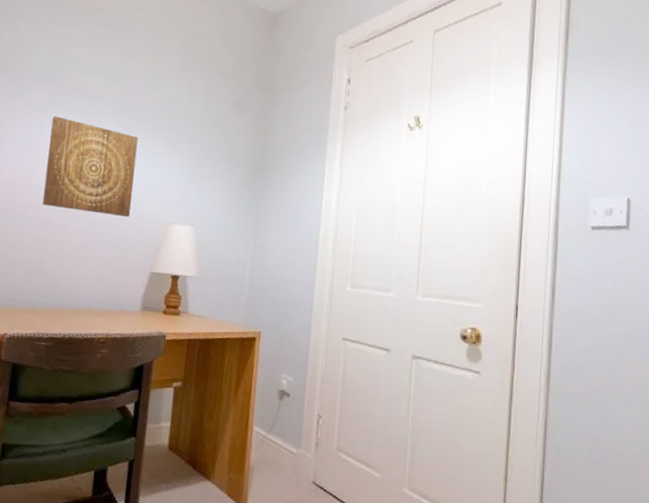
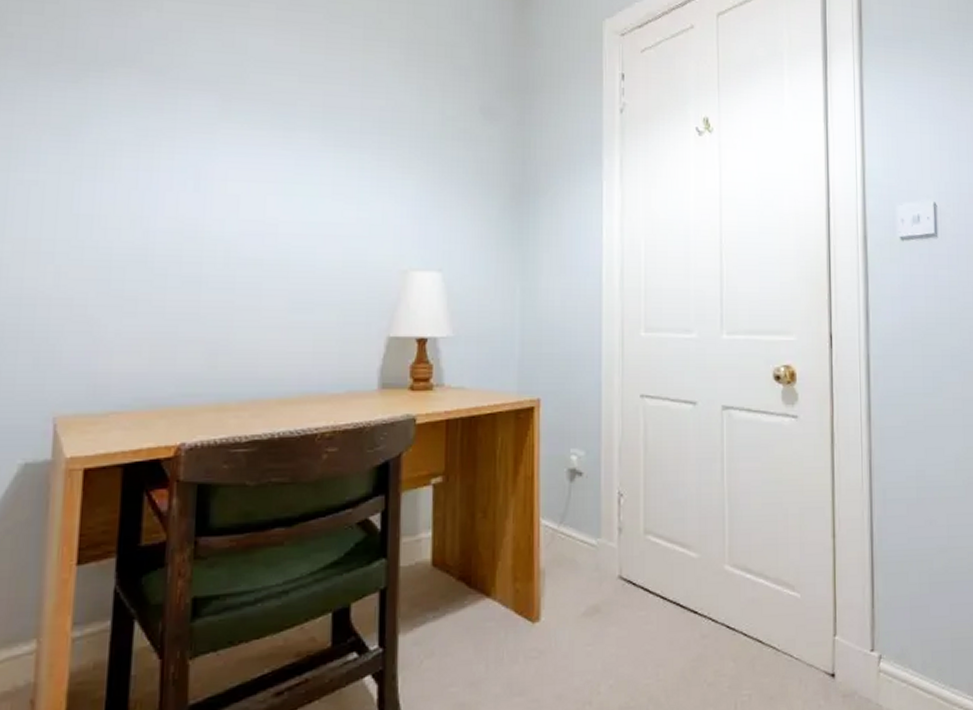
wall art: present [42,116,139,218] -> none [222,133,355,267]

